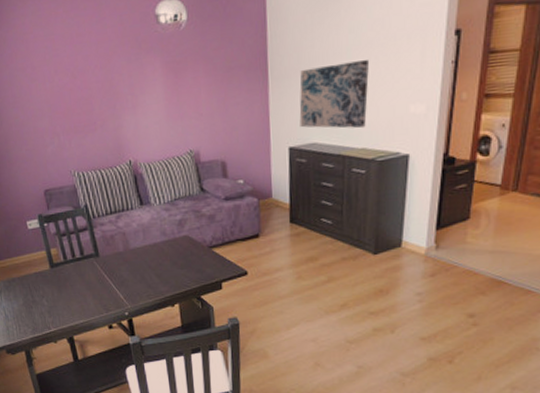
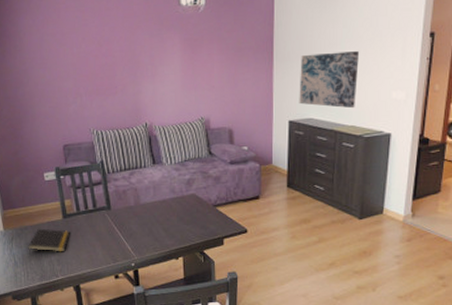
notepad: none [17,279,59,309] -> present [28,228,70,256]

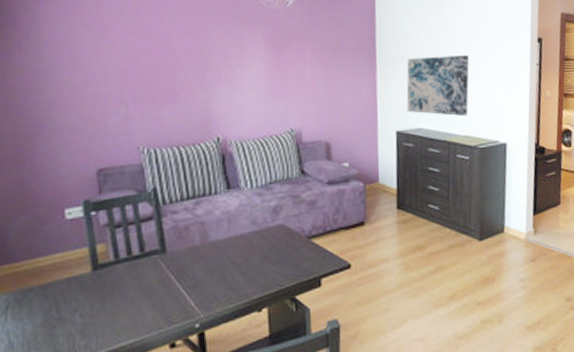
notepad: present [28,228,70,256] -> none [33,286,103,331]

